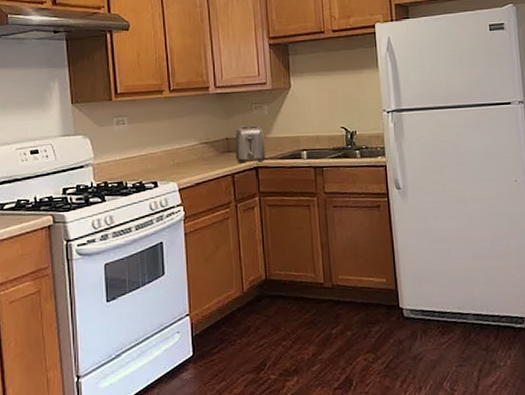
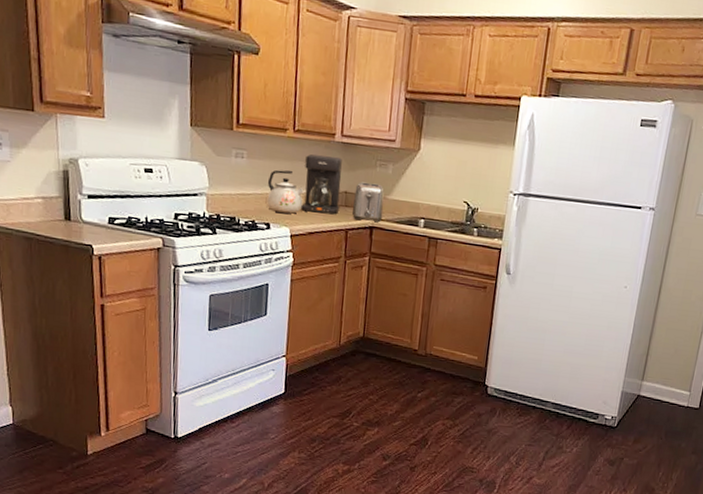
kettle: none [151,128,187,169] -> present [266,170,304,214]
coffee maker: none [184,107,223,164] -> present [301,154,342,215]

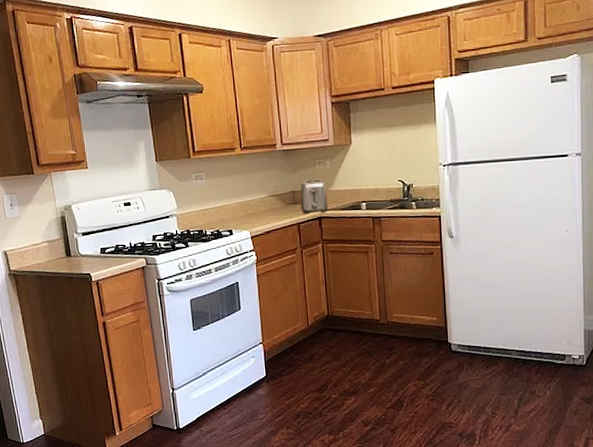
kettle: present [266,170,304,214] -> none [225,183,258,219]
coffee maker: present [301,154,342,215] -> none [254,163,290,214]

